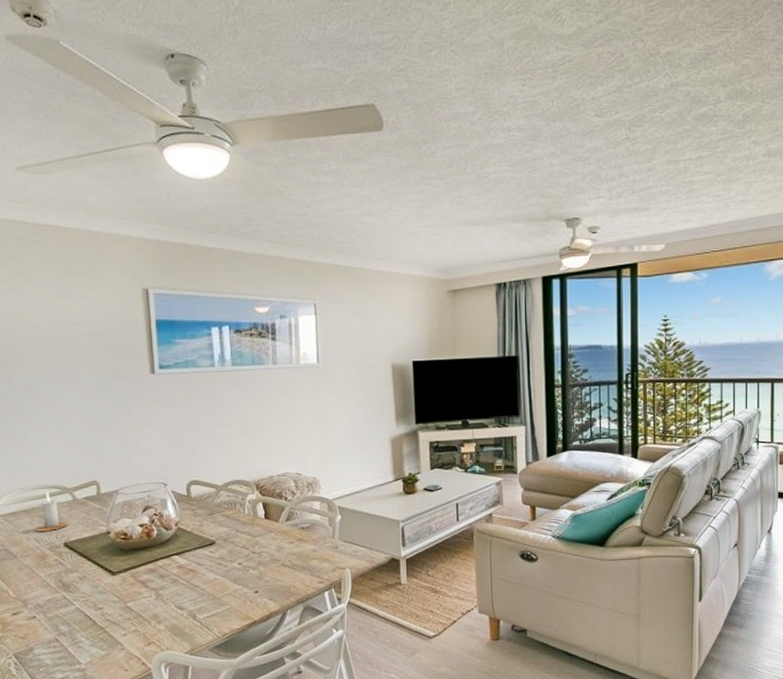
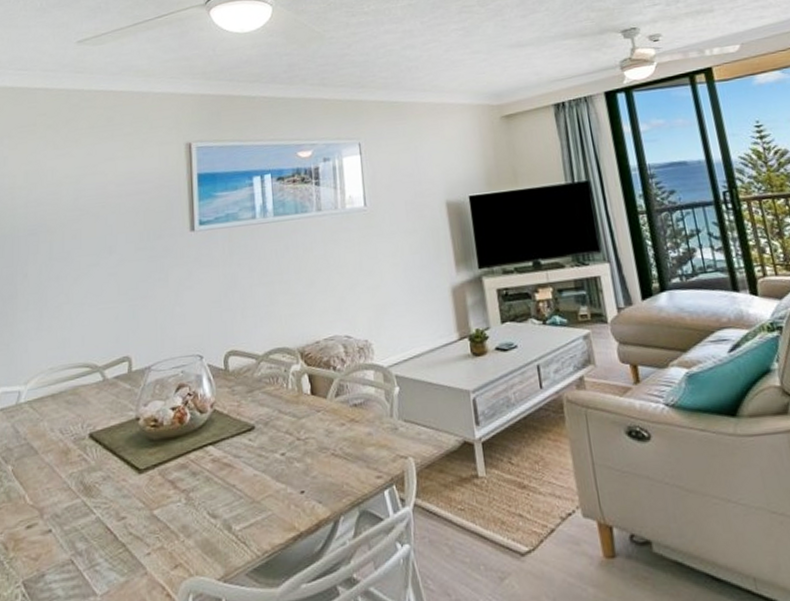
candle: present [35,491,69,532] -> none [61,371,96,421]

